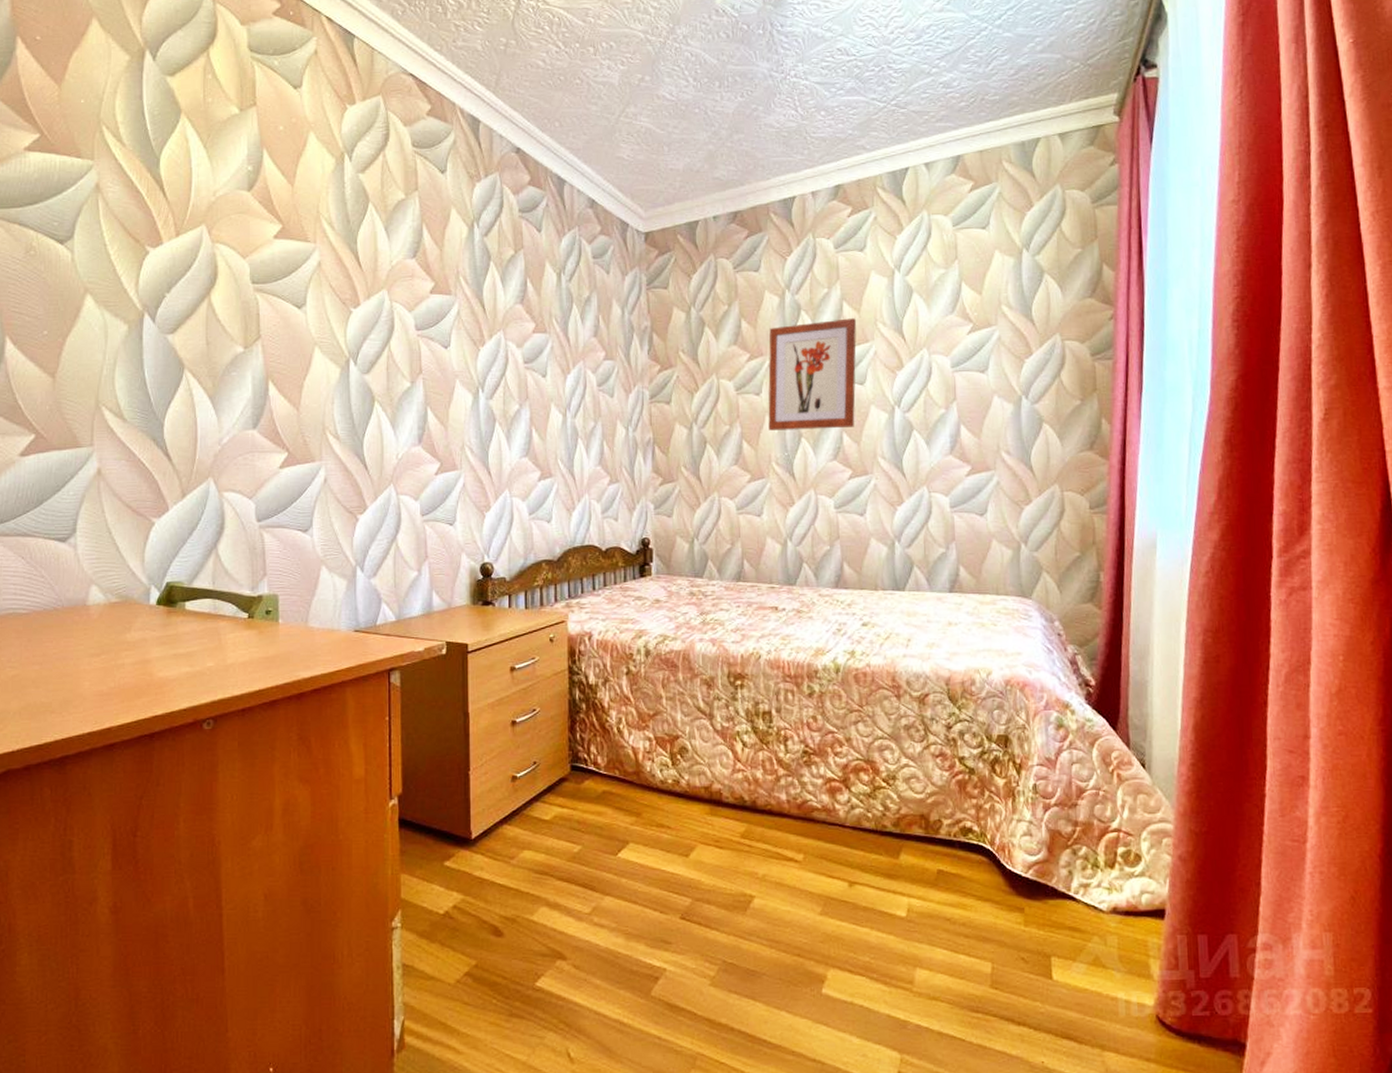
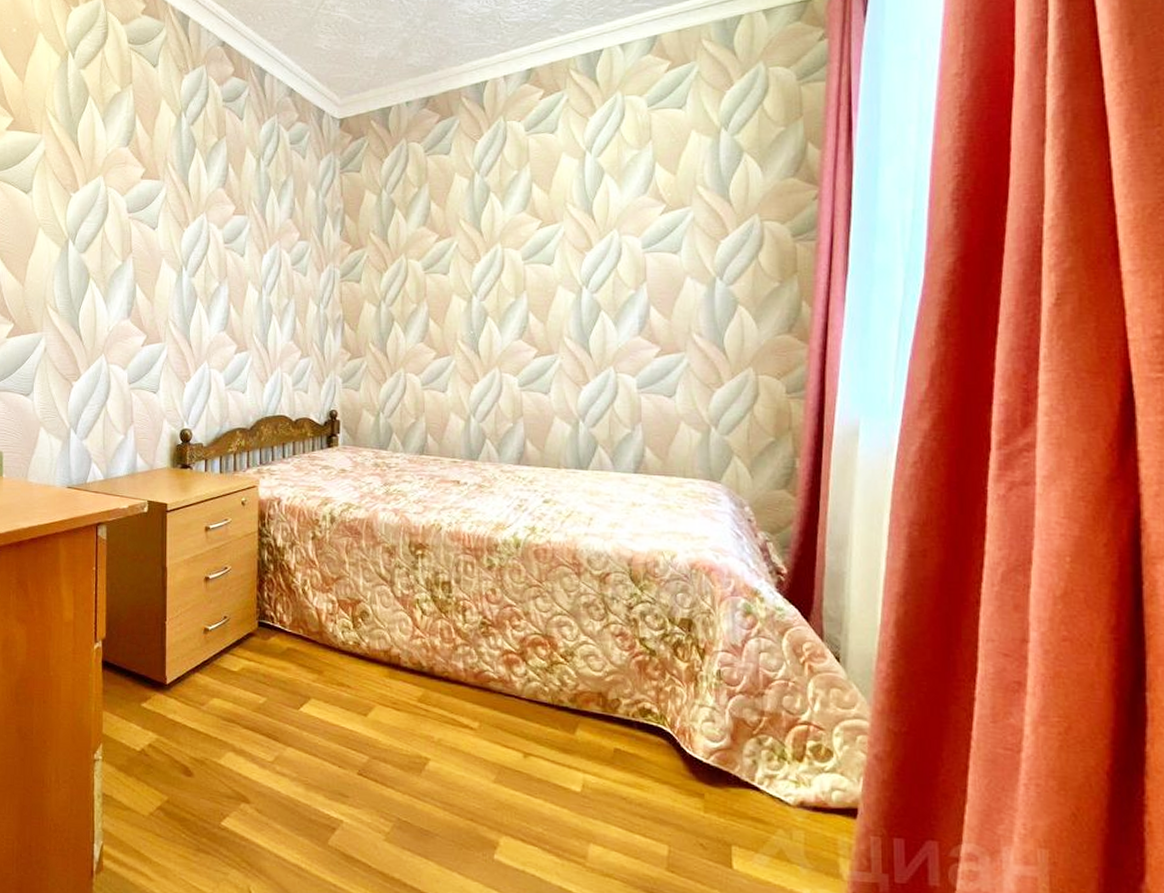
wall art: present [768,318,857,431] -> none [455,199,546,309]

